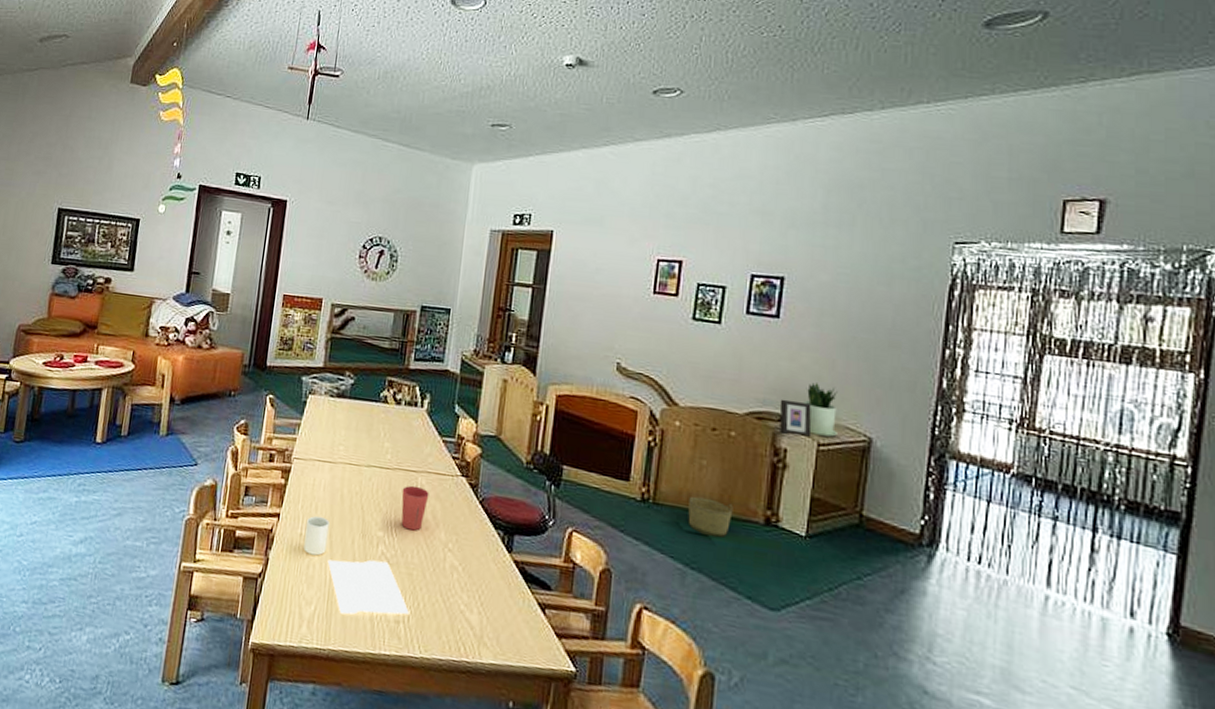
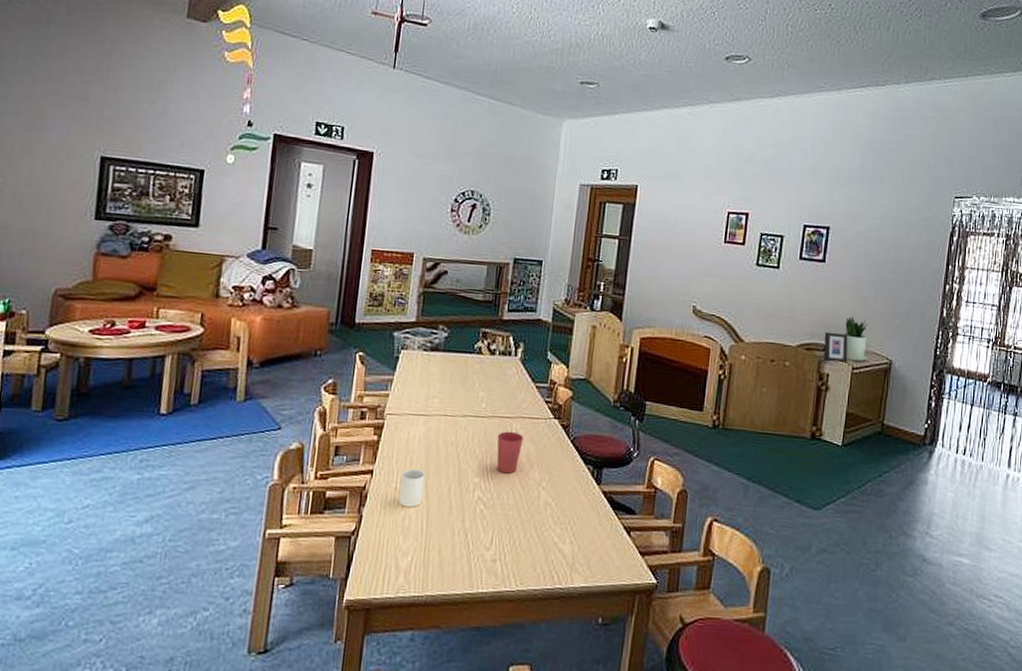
paper sheet: present [327,559,409,615] -> none [424,505,505,560]
basket: present [687,496,733,539] -> none [750,420,787,454]

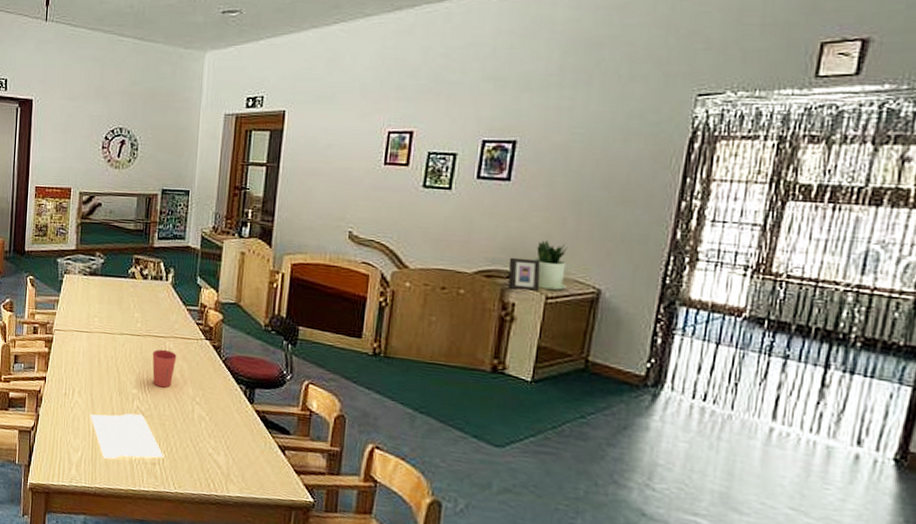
cup: present [399,468,425,508] -> none [68,378,90,411]
paper sheet: none [424,505,505,560] -> present [90,413,164,459]

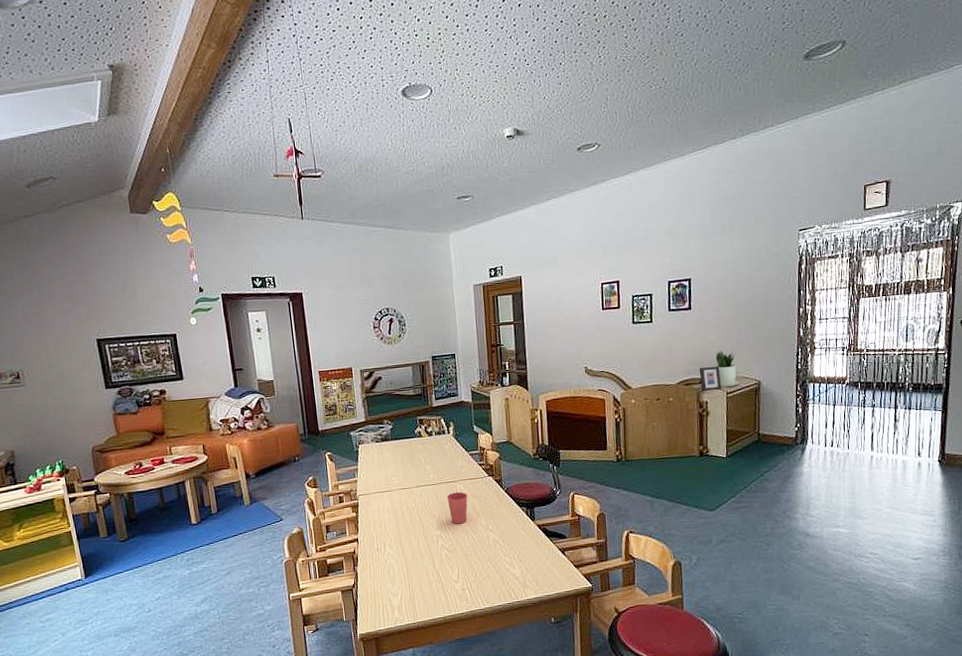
paper sheet: present [90,413,164,459] -> none [402,551,470,596]

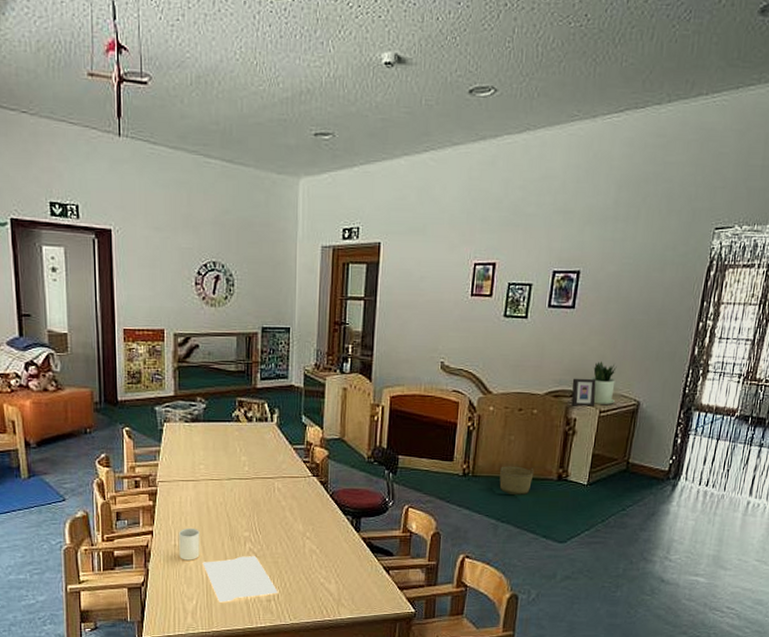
cup: none [380,532,400,561] -> present [179,527,200,560]
paper sheet: none [402,551,470,596] -> present [202,556,278,603]
cup: present [447,491,468,525] -> none [261,490,286,527]
basket: none [648,447,678,474] -> present [499,466,534,496]

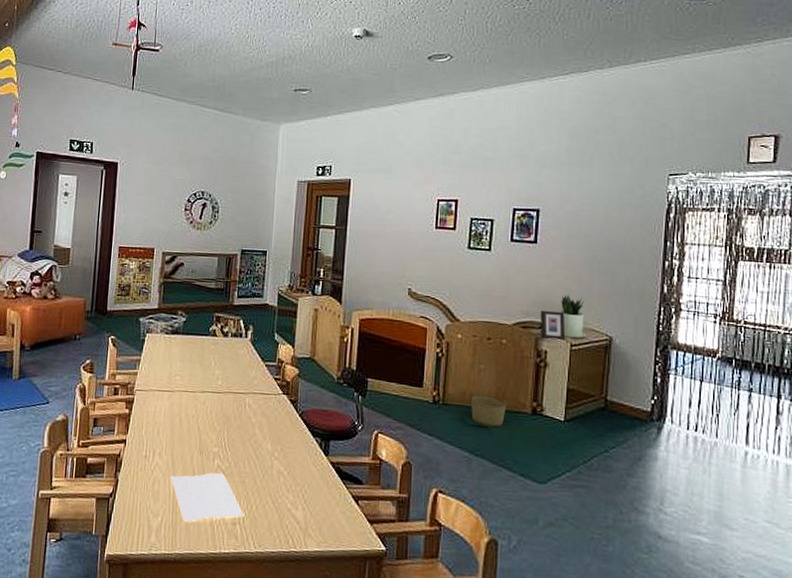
cup: present [179,527,200,560] -> none [149,438,171,474]

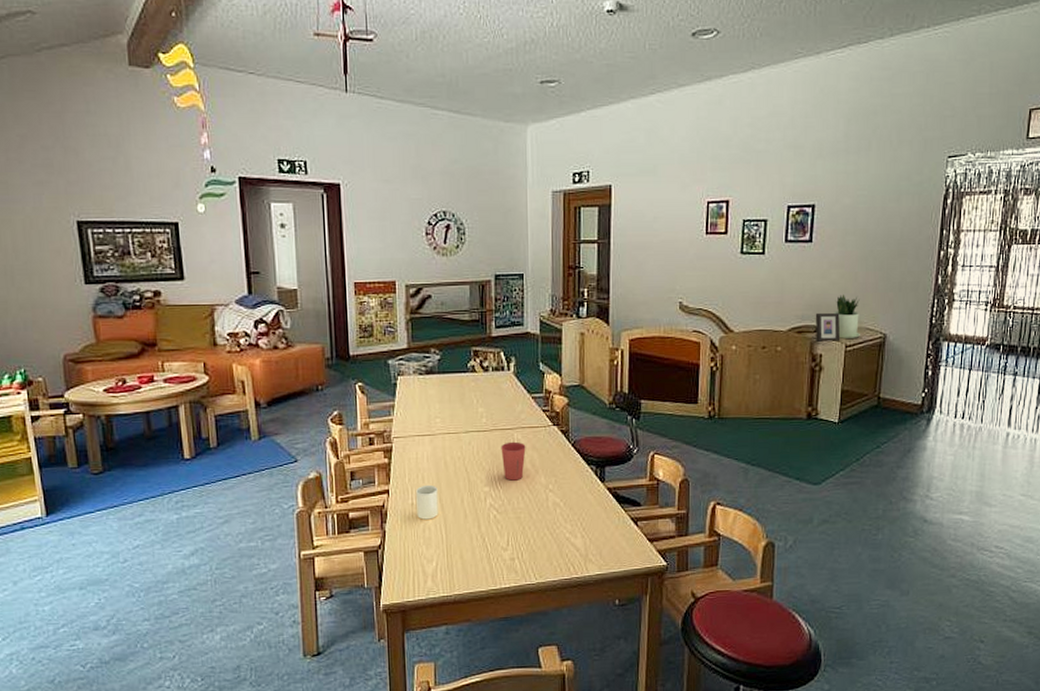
cup: none [149,438,171,474] -> present [416,484,438,520]
paper sheet: present [171,473,244,522] -> none [441,512,522,563]
cup: none [232,405,256,445] -> present [501,441,526,481]
basket: present [470,395,507,429] -> none [746,406,782,437]

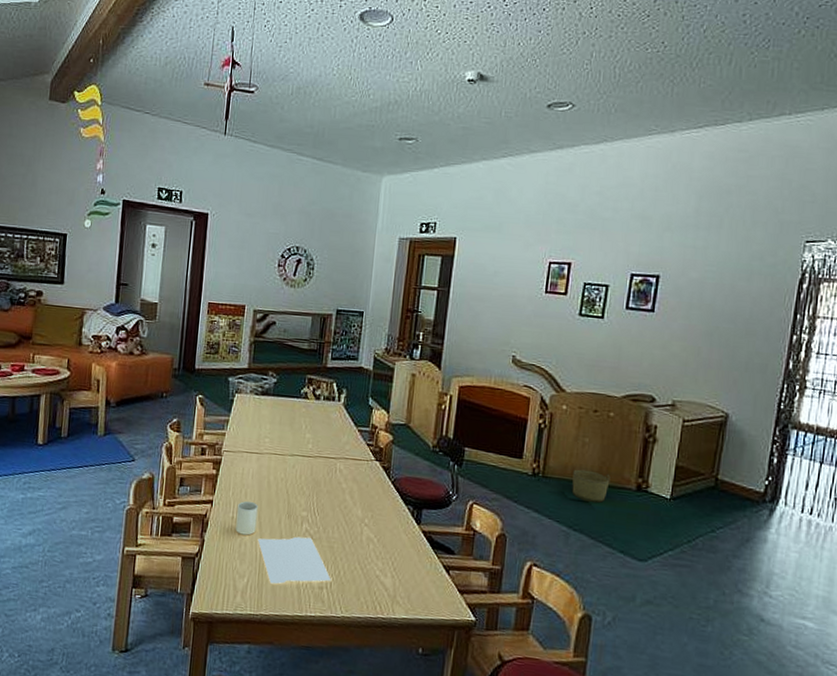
paper sheet: none [441,512,522,563] -> present [257,536,331,584]
cup: present [501,441,526,481] -> none [322,470,347,510]
basket: none [746,406,782,437] -> present [572,469,610,504]
picture frame: present [815,312,841,342] -> none [651,383,679,415]
planter: present [833,295,860,339] -> none [672,368,701,414]

